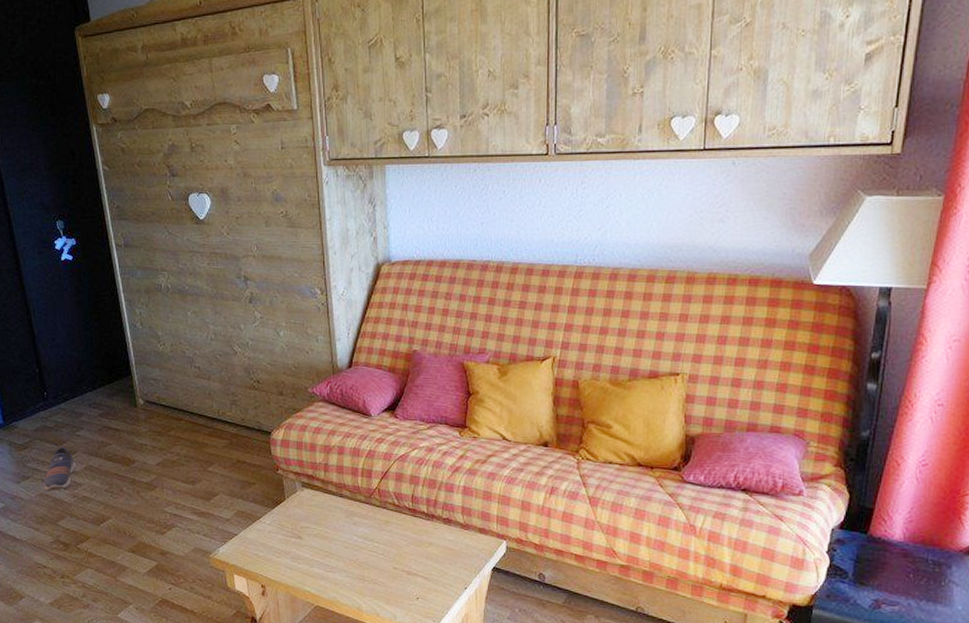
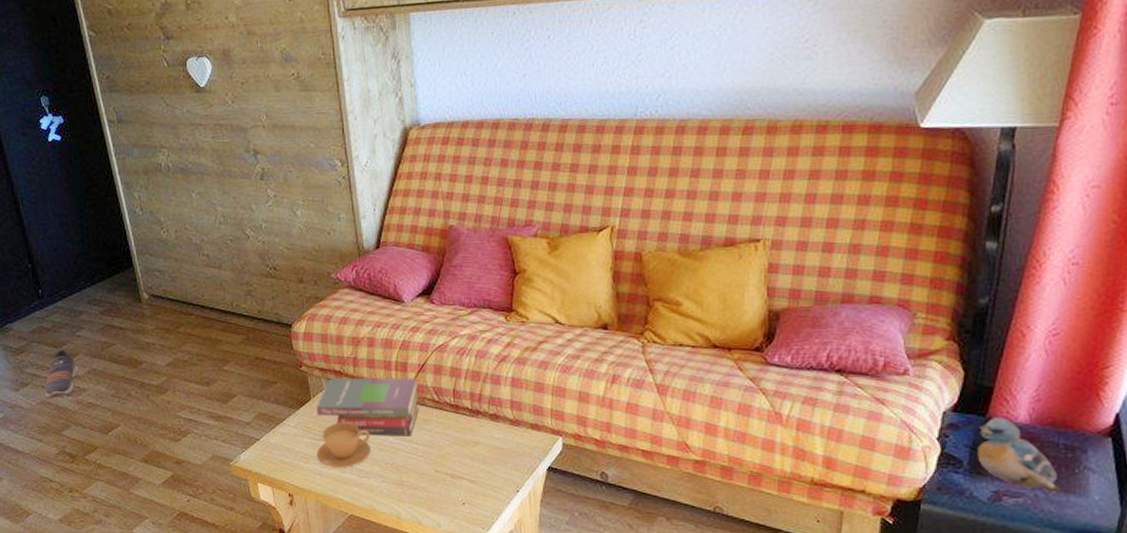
teacup: none [288,521,336,563] -> present [316,423,370,468]
books: none [290,482,382,536] -> present [317,378,420,437]
plush toy: none [860,535,932,603] -> present [977,417,1063,493]

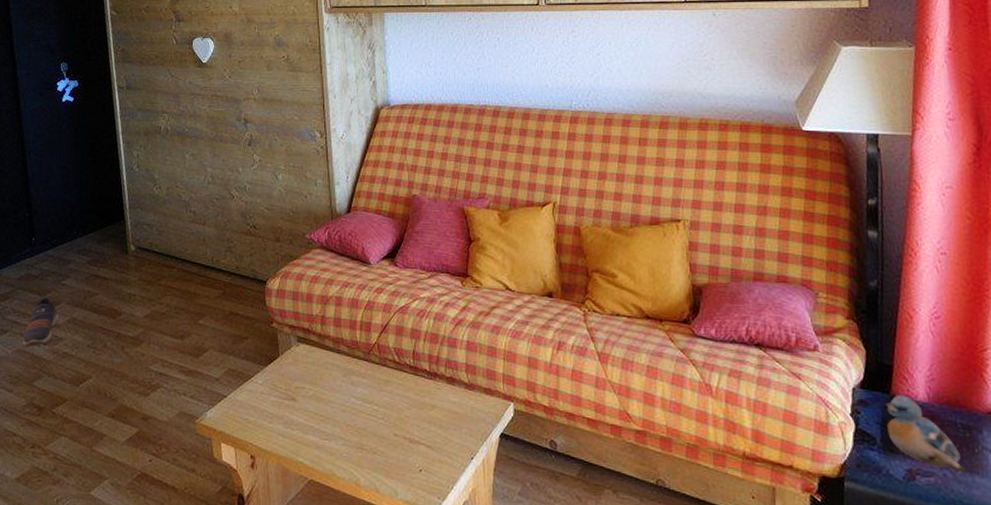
teacup: present [316,423,370,468] -> none [281,381,333,429]
books: present [317,378,420,437] -> none [284,336,381,398]

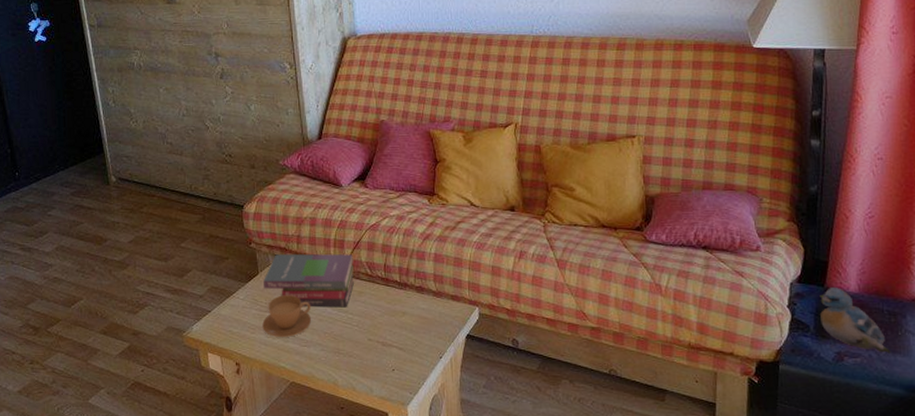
shoe: present [22,296,60,346] -> none [13,227,48,273]
teacup: none [281,381,333,429] -> present [262,295,311,337]
books: none [284,336,381,398] -> present [263,254,355,308]

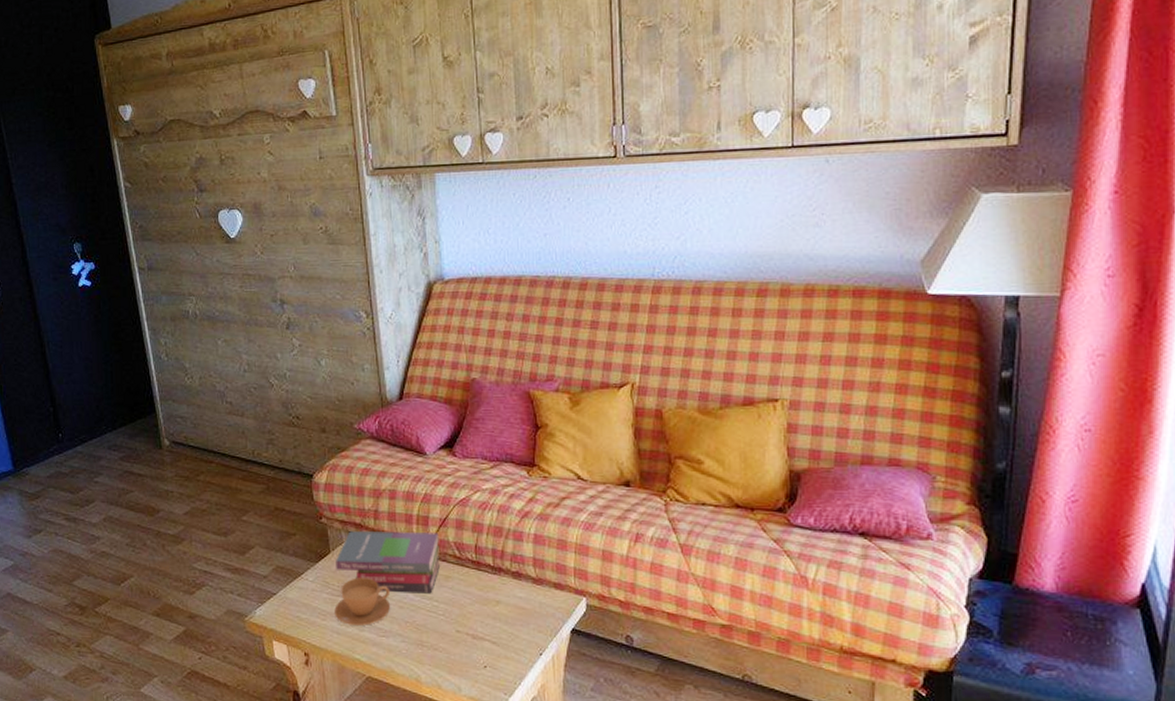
plush toy: present [820,288,891,353] -> none [1006,585,1096,667]

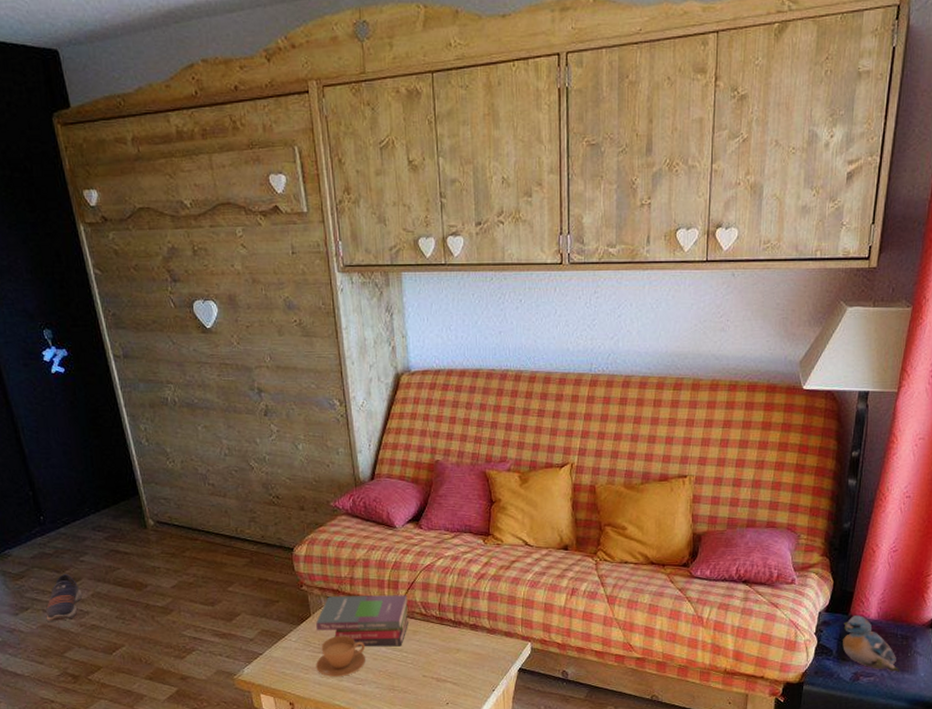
shoe: none [57,494,95,546] -> present [45,573,83,621]
plush toy: none [1006,585,1096,667] -> present [842,615,900,672]

